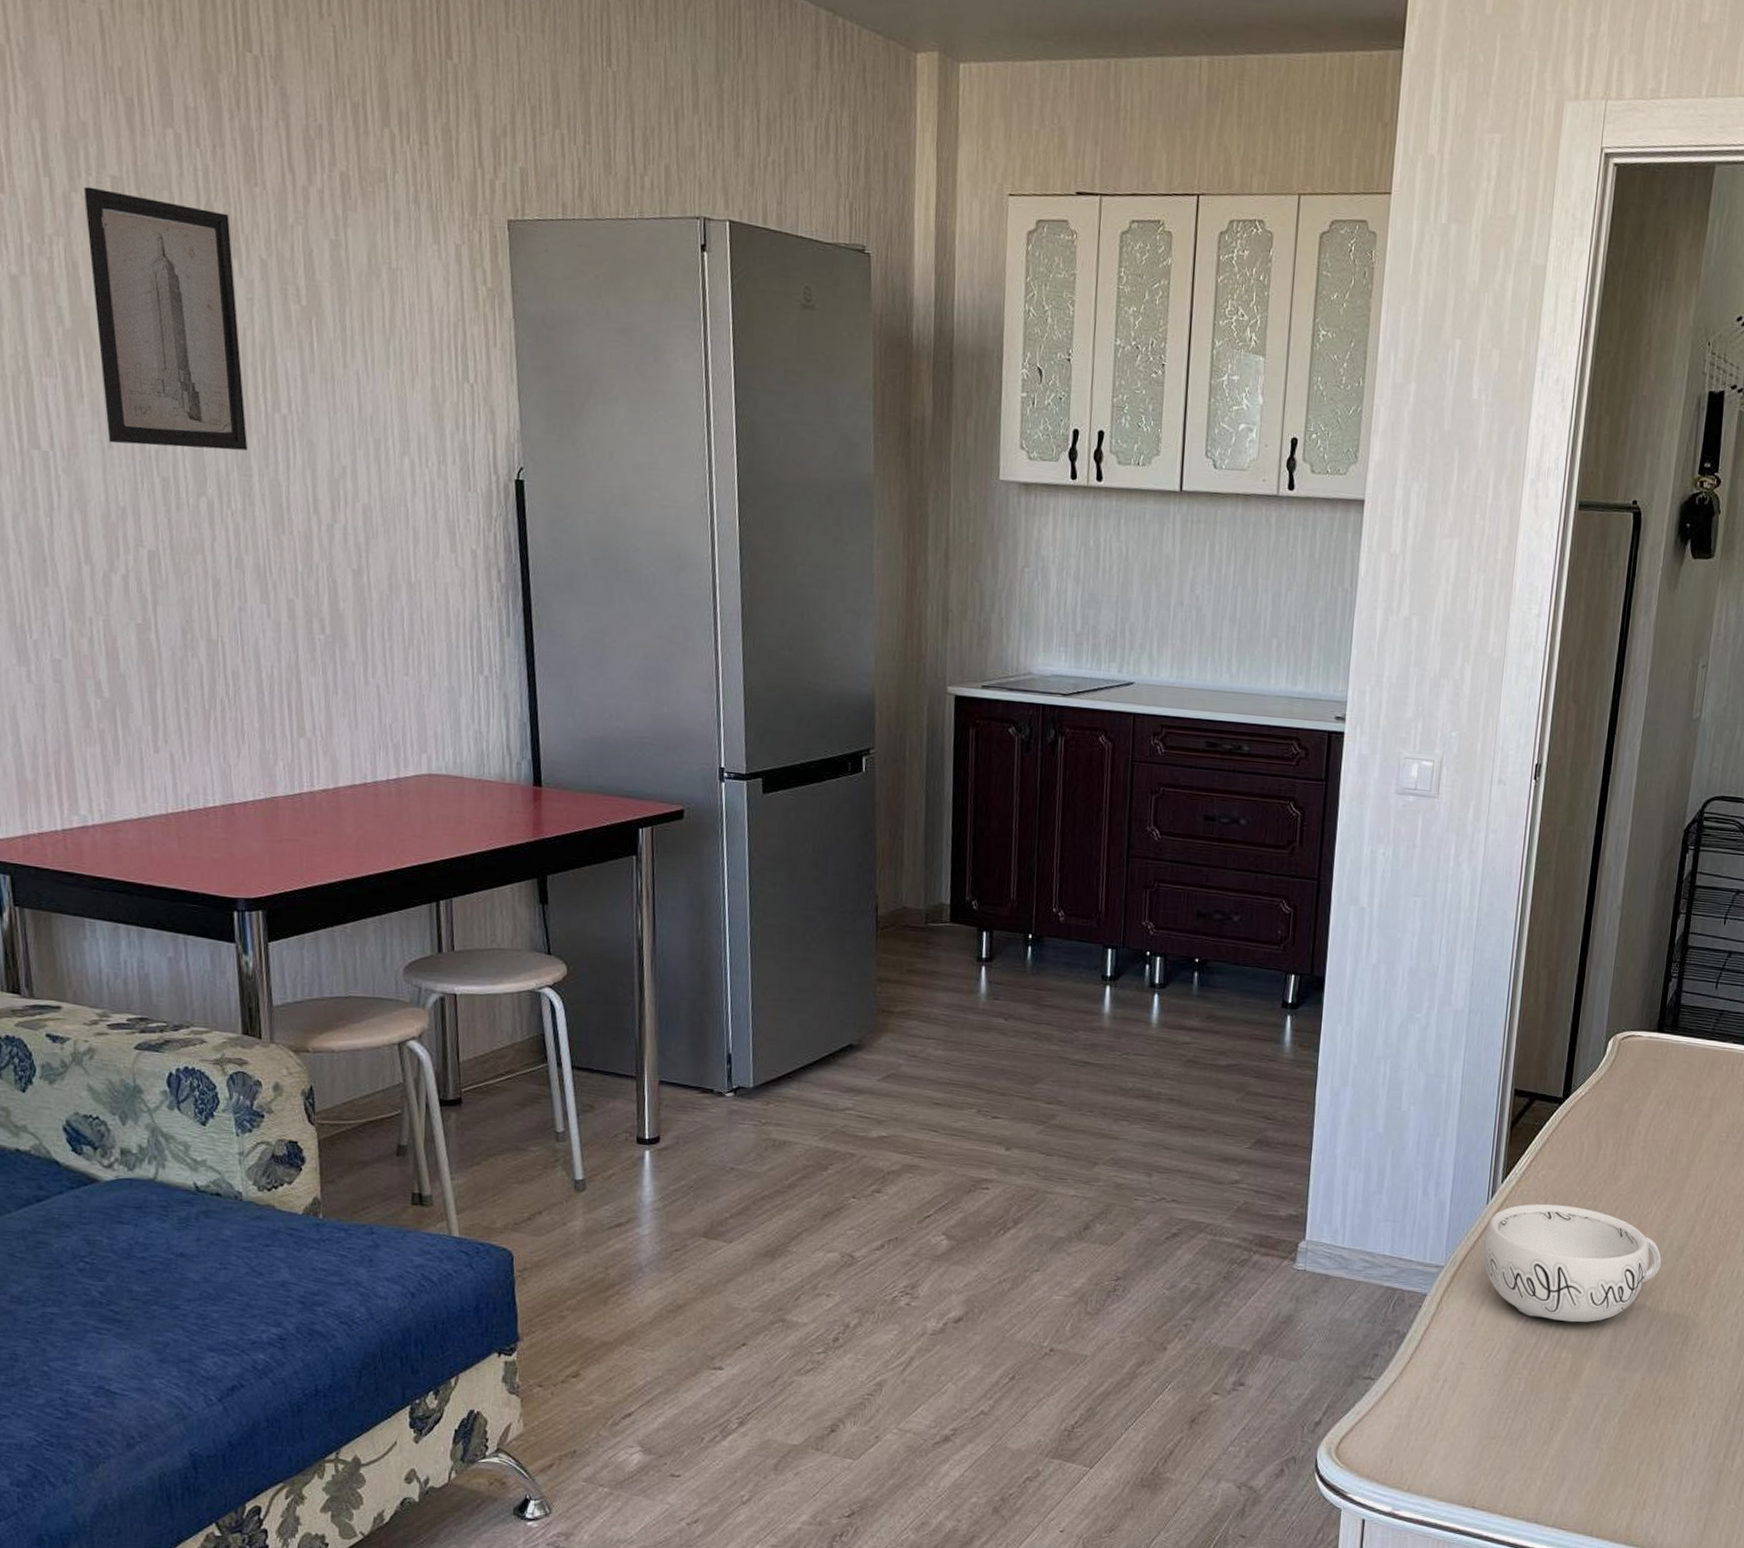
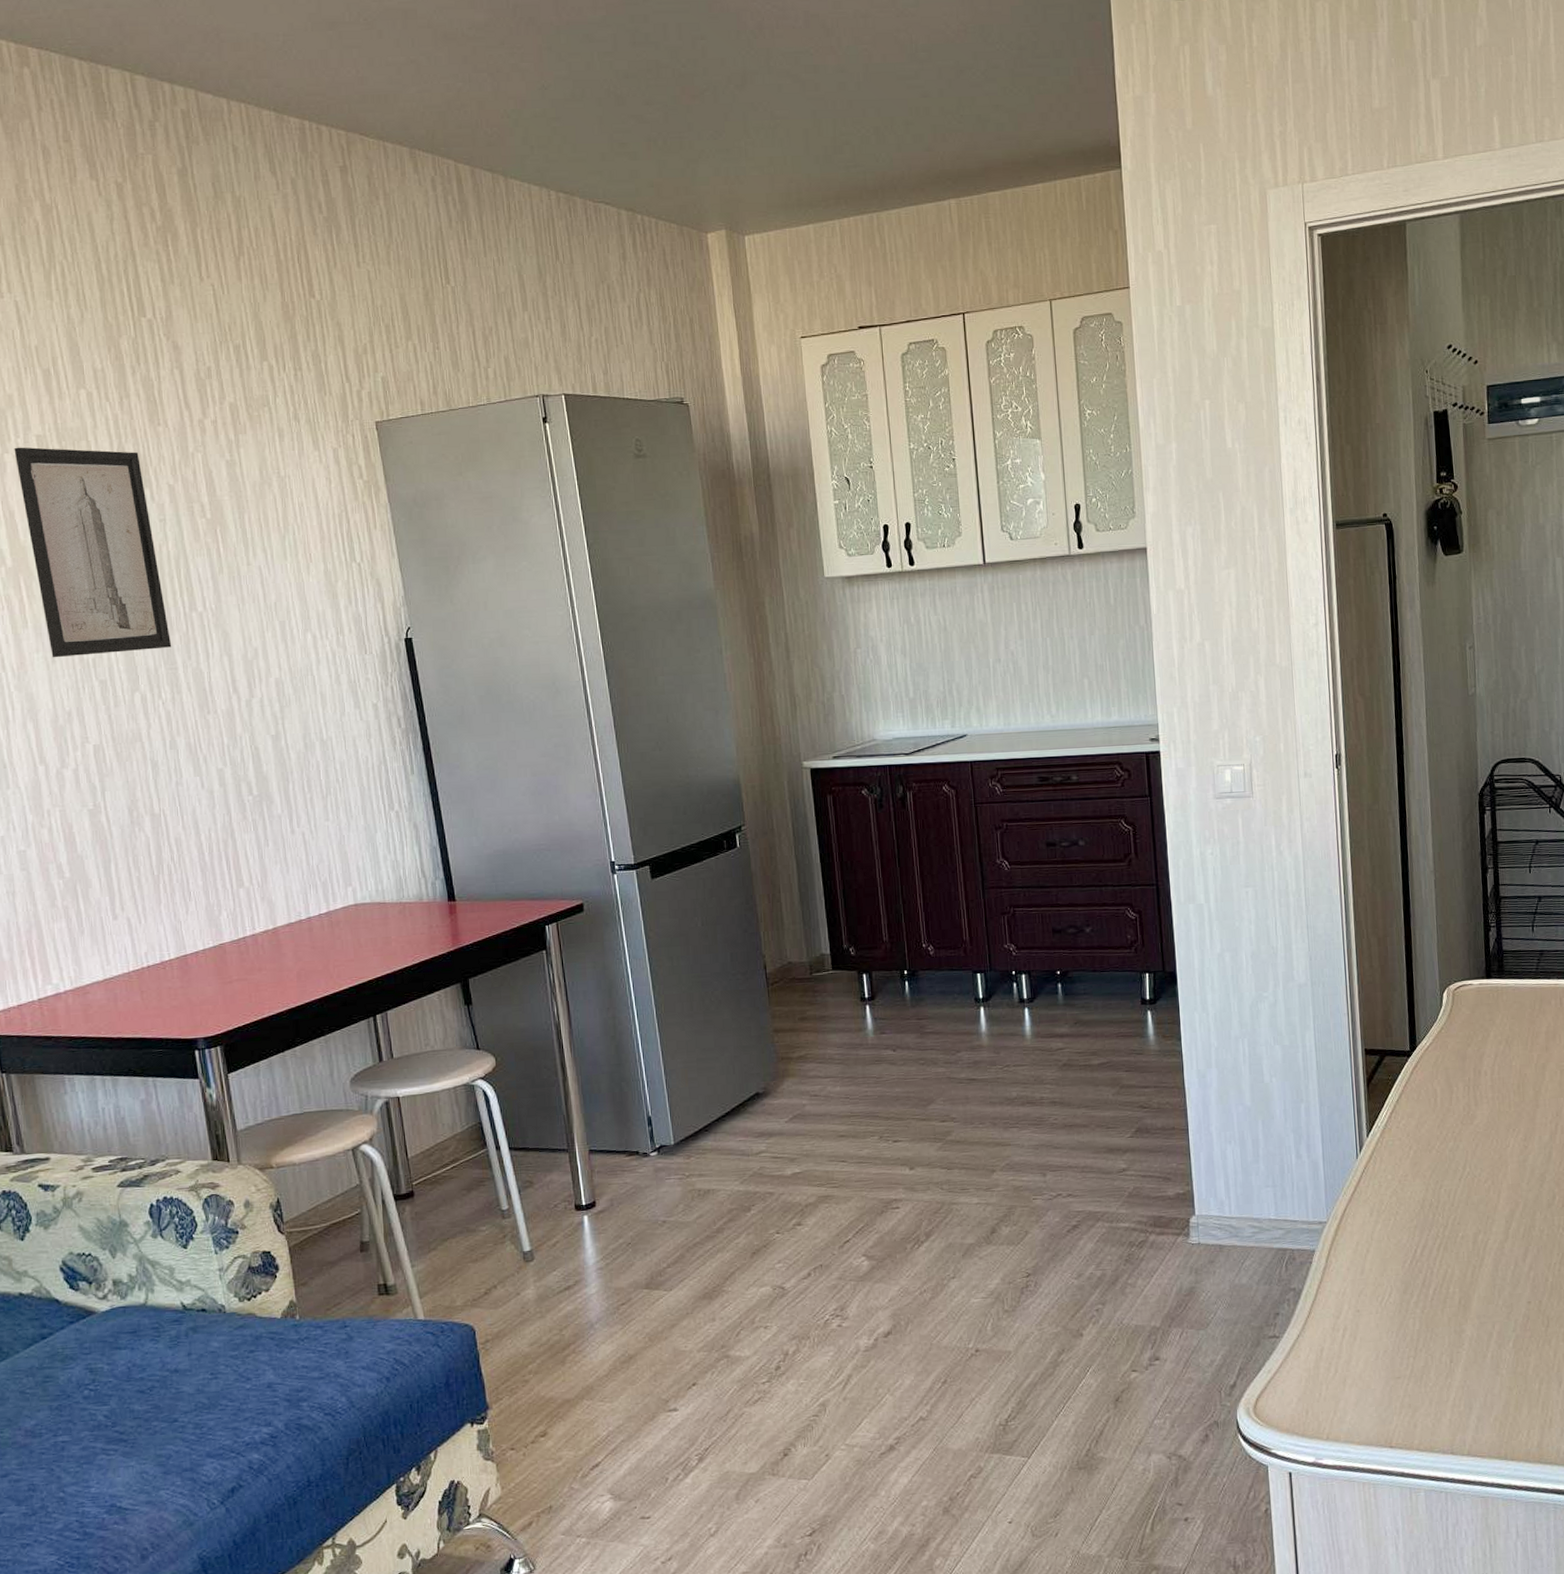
decorative bowl: present [1484,1203,1661,1323] -> none [1360,1149,1527,1259]

